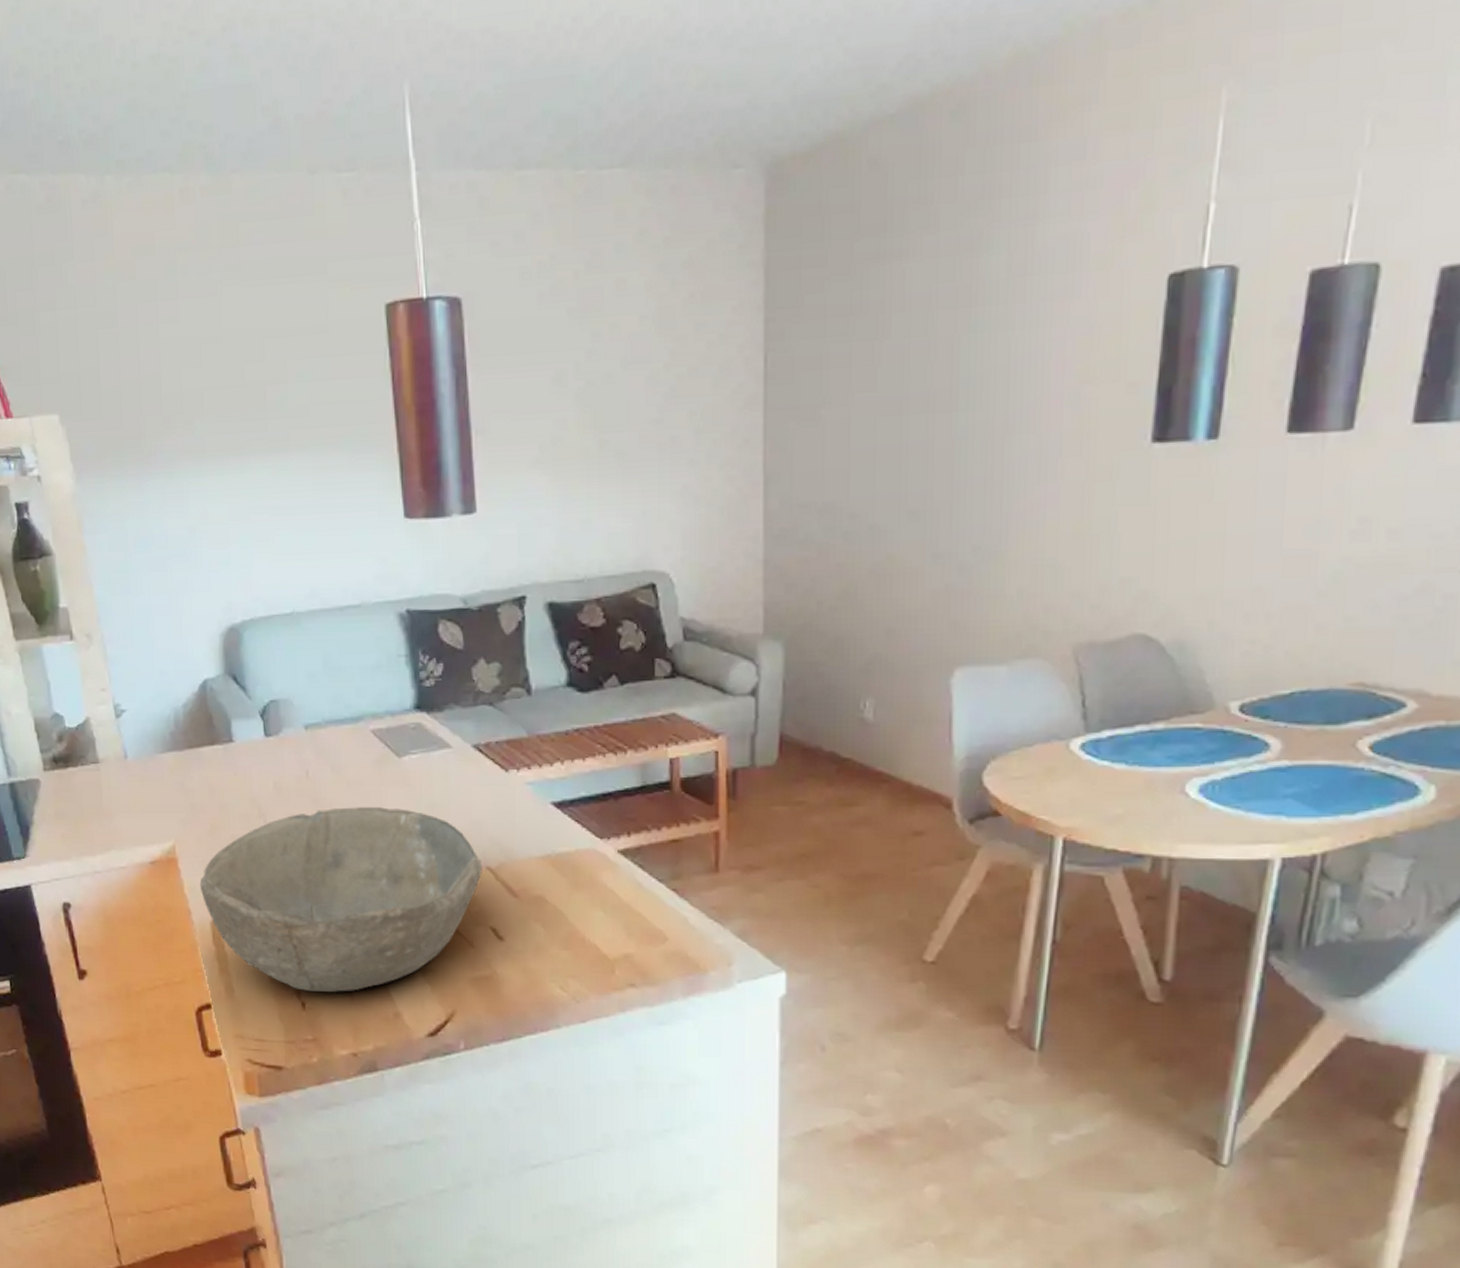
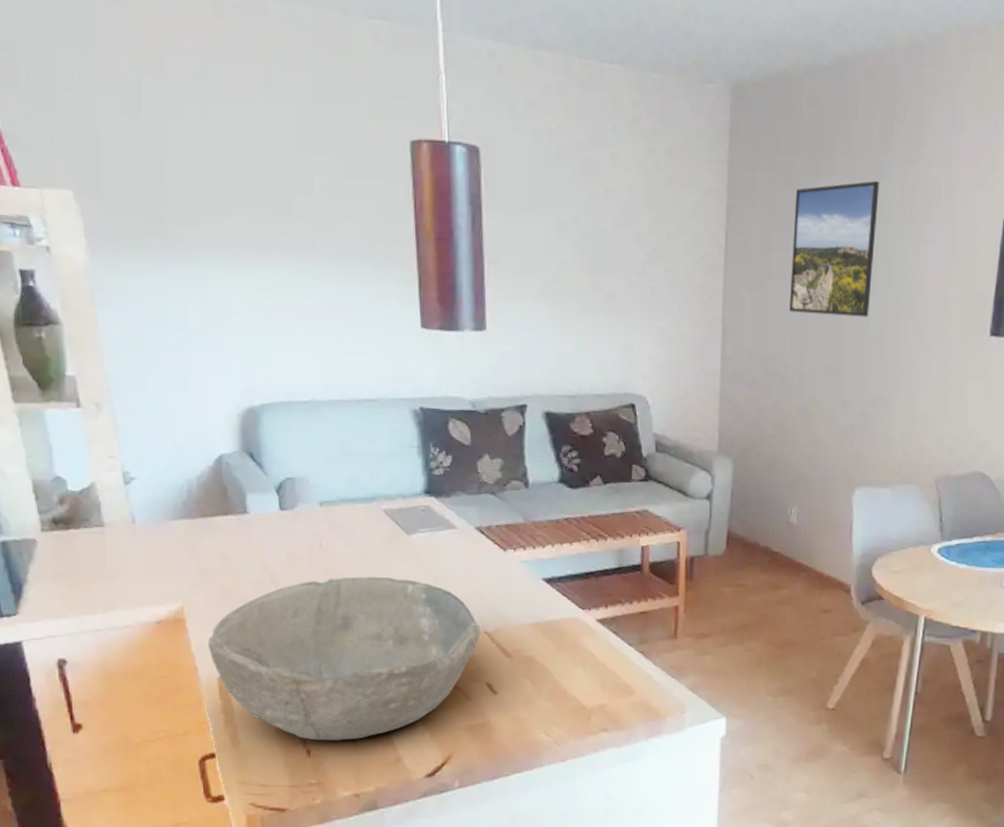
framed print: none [854,254,976,445] -> present [789,181,880,317]

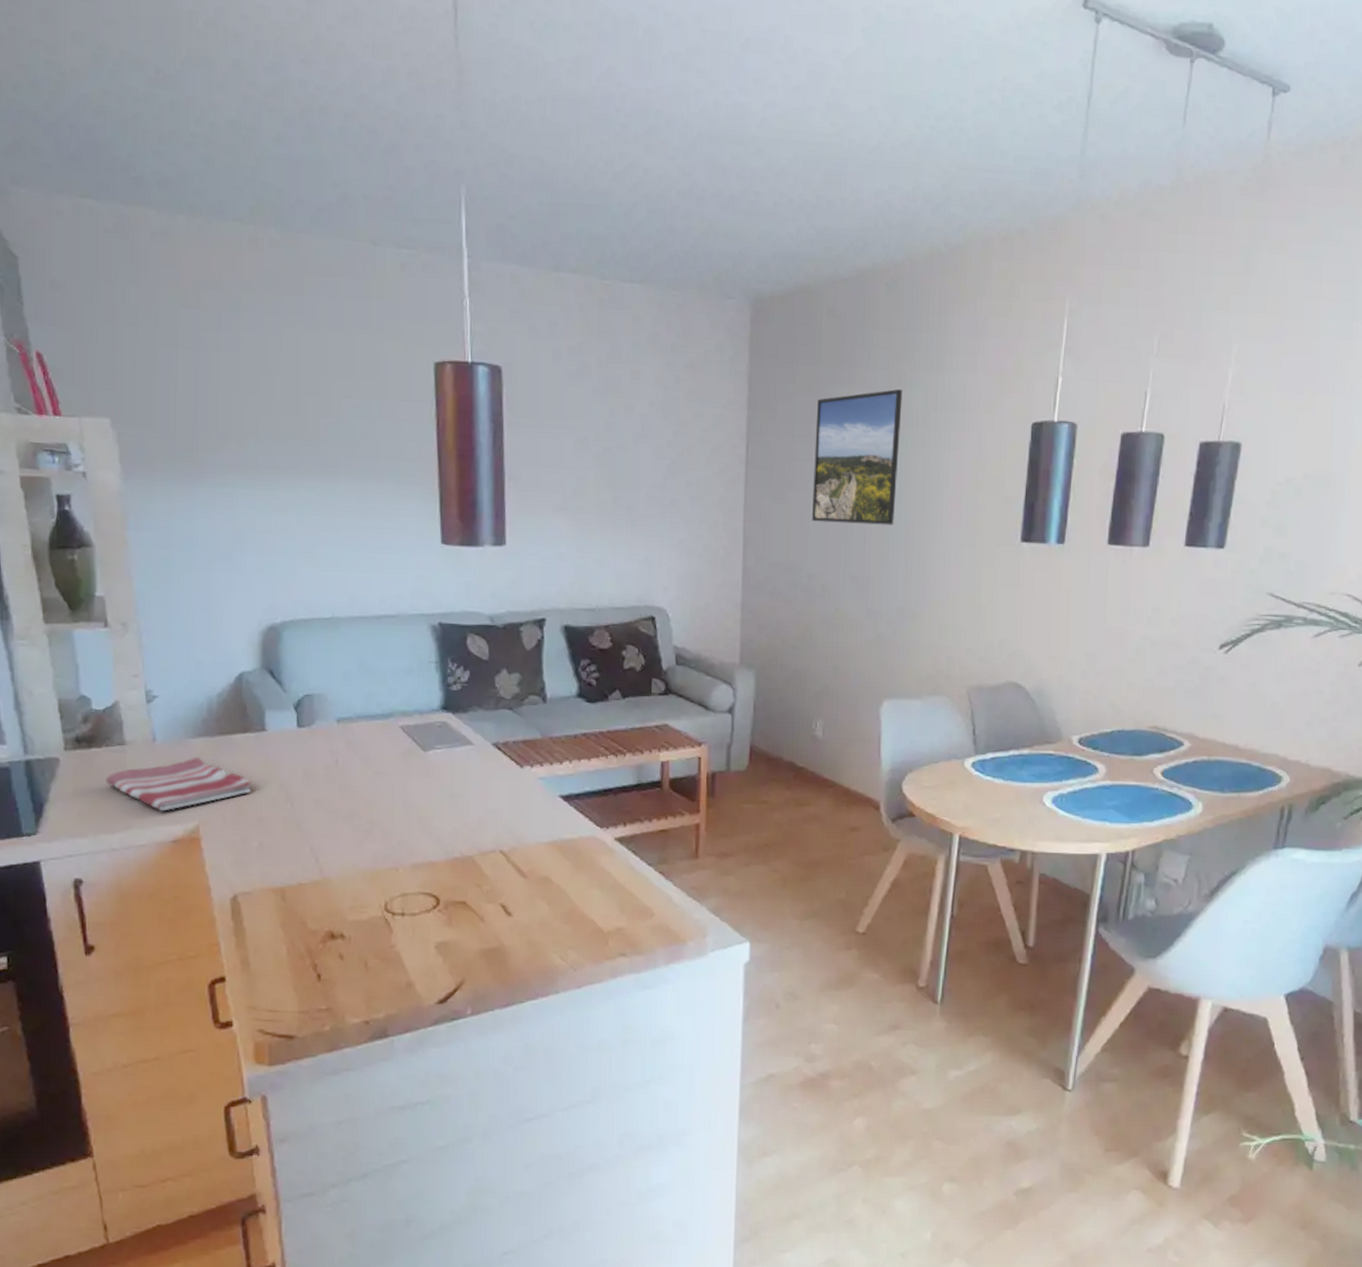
dish towel: none [84,538,235,593] -> present [104,756,252,811]
bowl: present [207,576,480,740] -> none [222,794,496,964]

